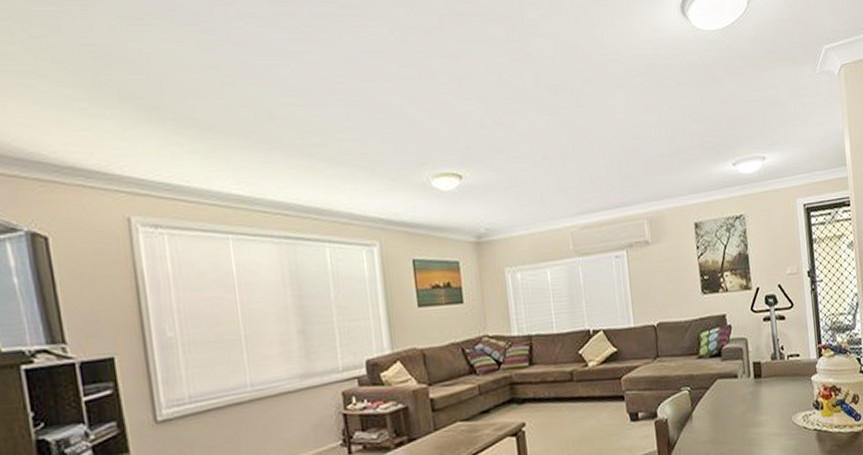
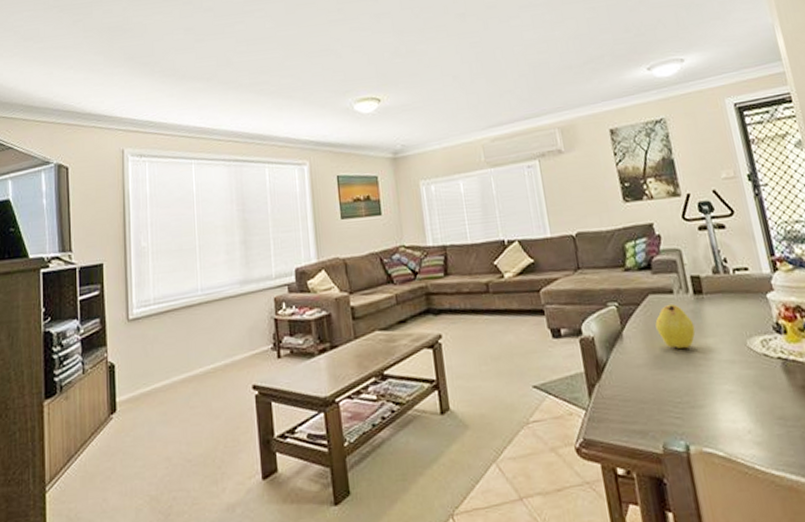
fruit: none [720,387,753,426] -> present [655,303,695,349]

